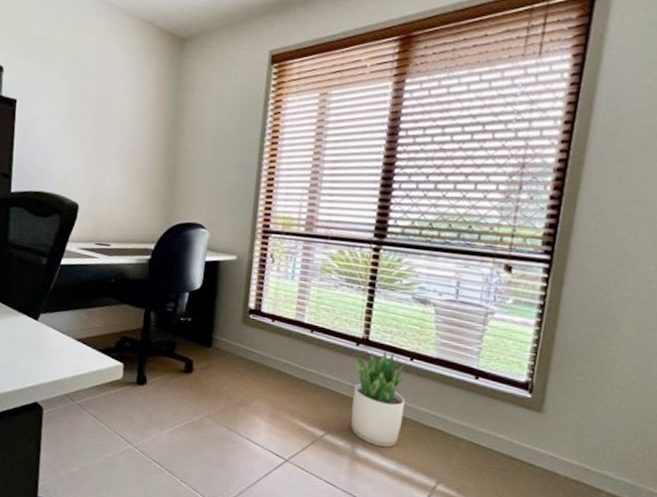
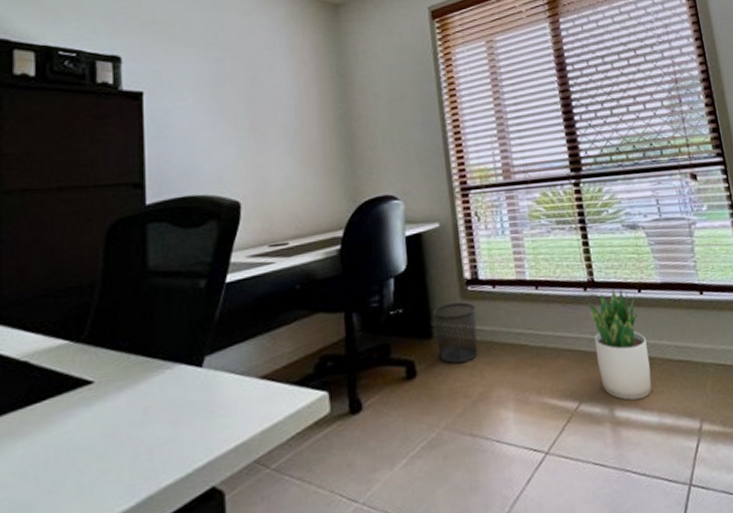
waste bin: none [214,324,253,374] -> present [433,302,478,365]

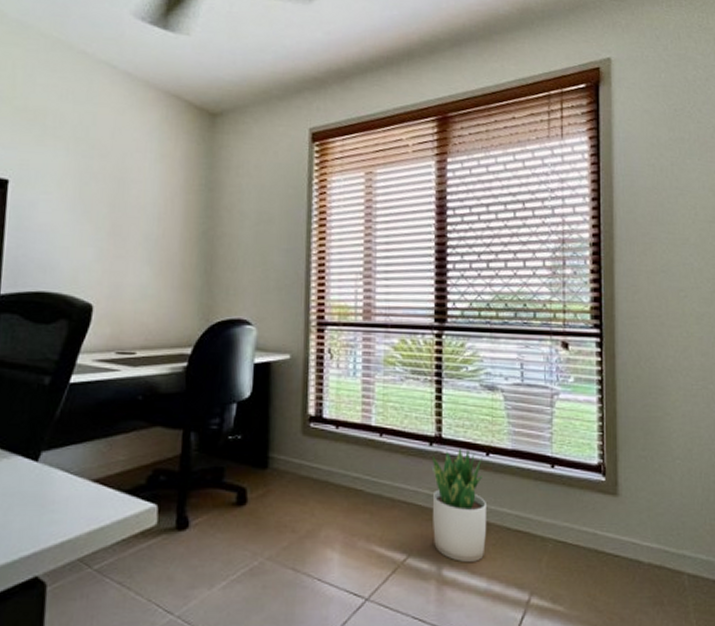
waste bin: present [433,302,478,365] -> none [271,438,315,498]

